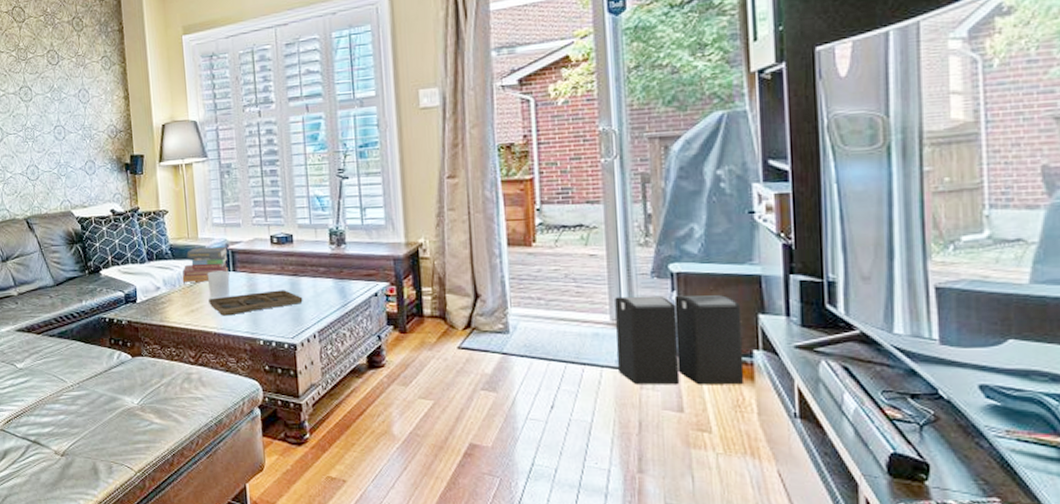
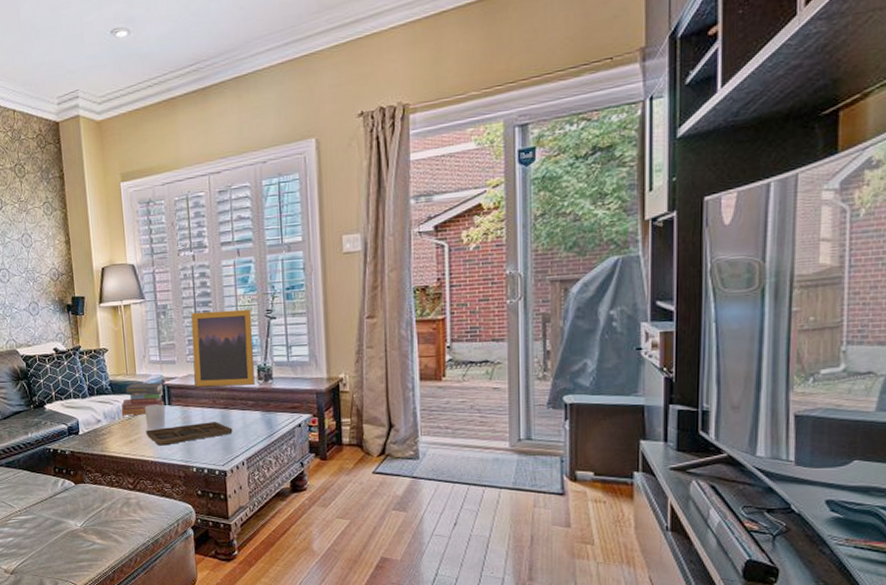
picture frame: none [257,168,326,253] -> present [191,309,255,388]
speaker: present [615,295,745,385] -> none [513,423,625,504]

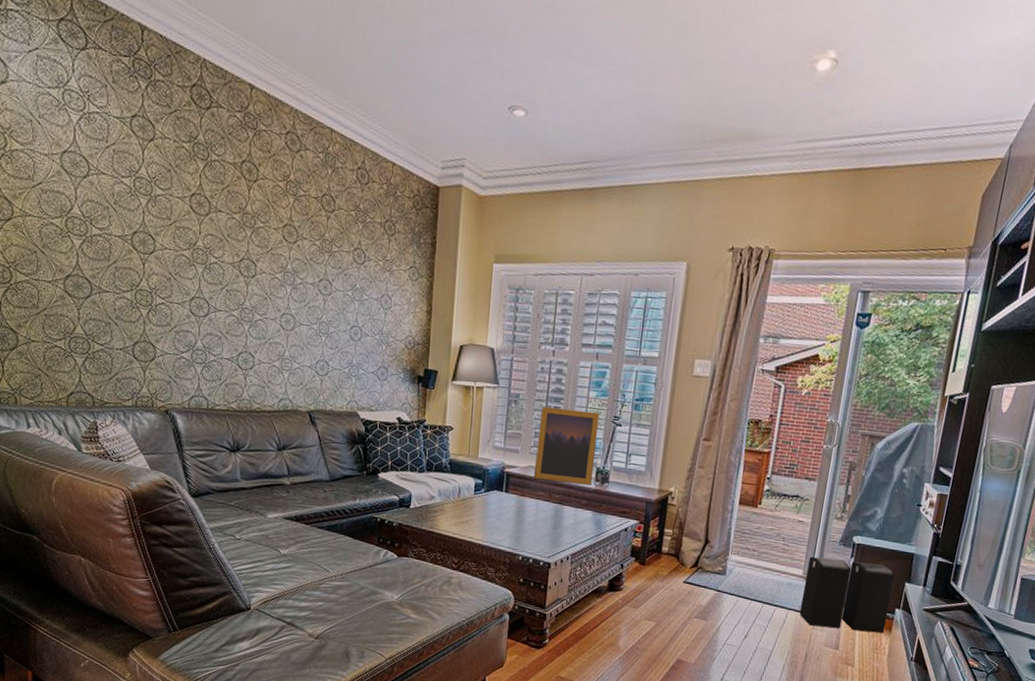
books: present [121,382,165,416] -> none [456,465,504,498]
candle holder: present [144,404,166,431] -> none [480,489,502,515]
decorative tray: present [146,422,233,446] -> none [478,513,563,531]
speaker: none [513,423,625,504] -> present [799,556,896,634]

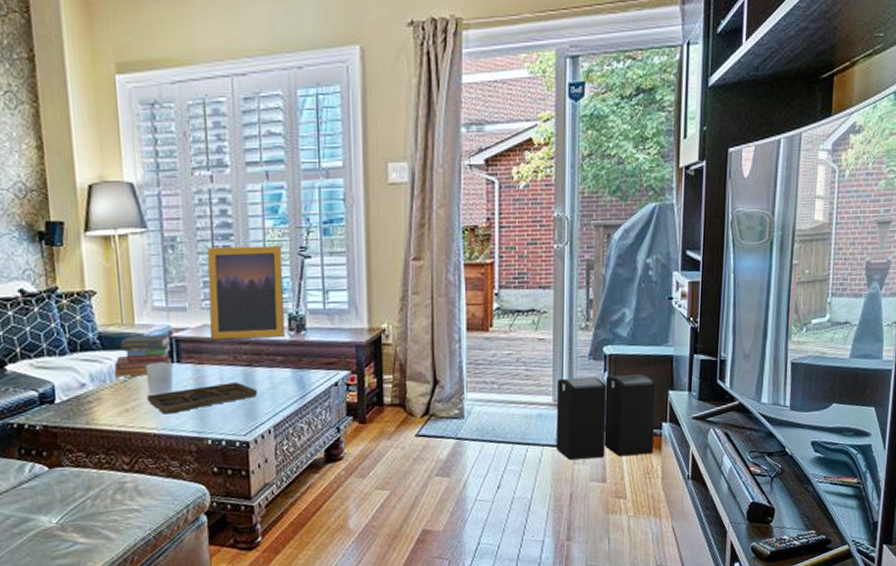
books: none [456,465,504,498] -> present [114,334,172,378]
decorative tray: none [478,513,563,531] -> present [147,382,258,414]
candle holder: none [480,489,502,515] -> present [145,362,174,396]

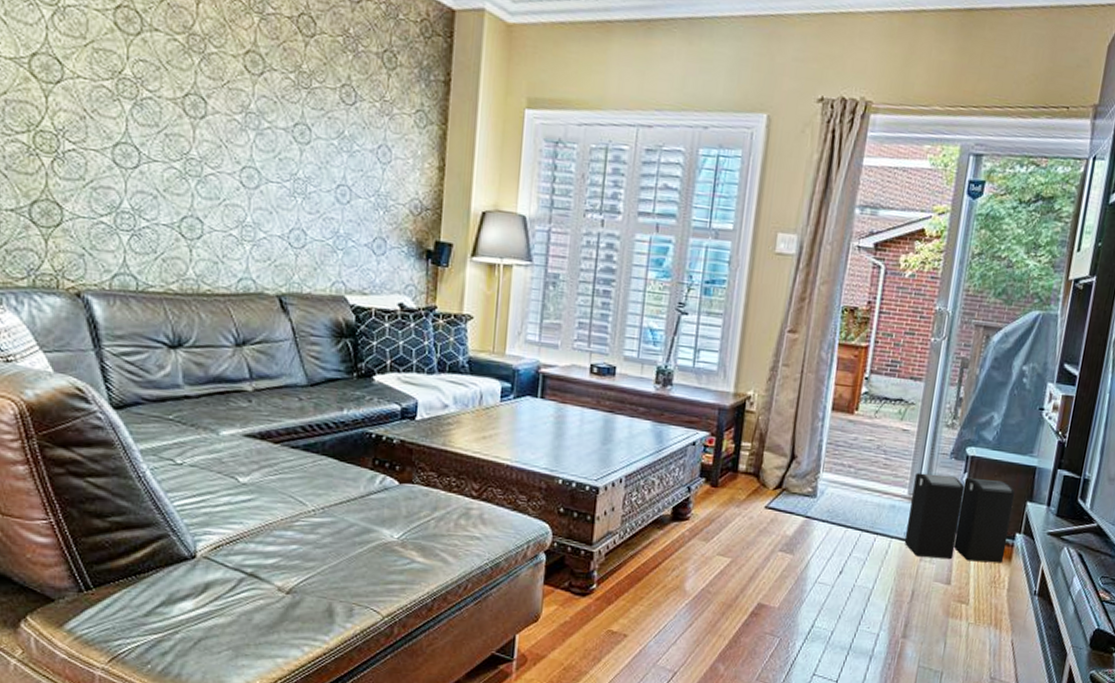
books: present [114,334,172,378] -> none [477,364,539,406]
candle holder: present [145,362,174,396] -> none [508,394,536,428]
decorative tray: present [147,382,258,414] -> none [506,425,615,448]
picture frame: present [207,245,284,341] -> none [576,289,661,389]

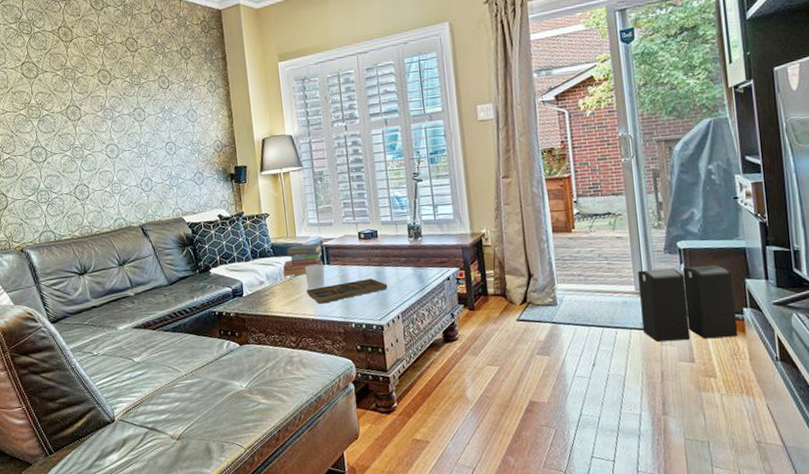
books: none [477,364,539,406] -> present [282,243,324,277]
decorative tray: none [506,425,615,448] -> present [307,278,388,304]
candle holder: none [508,394,536,428] -> present [304,264,325,290]

